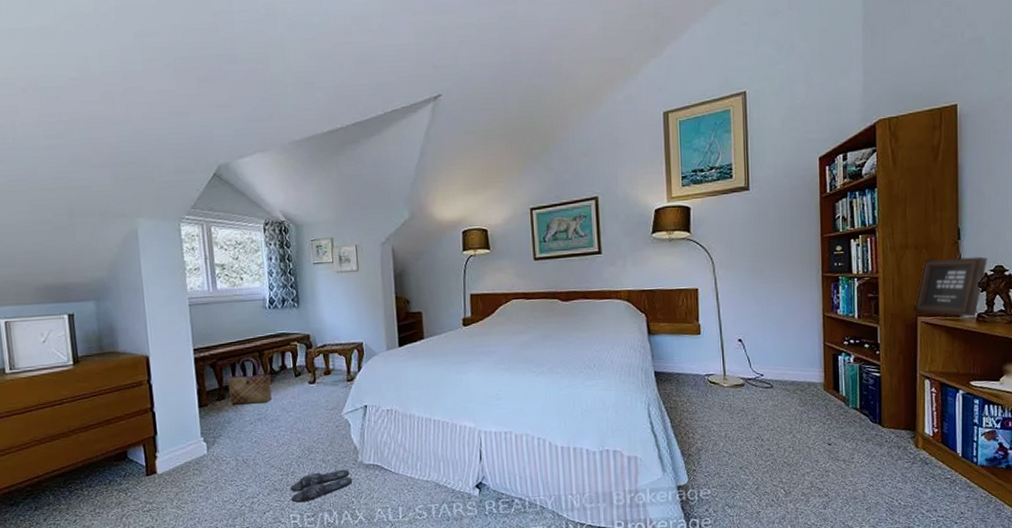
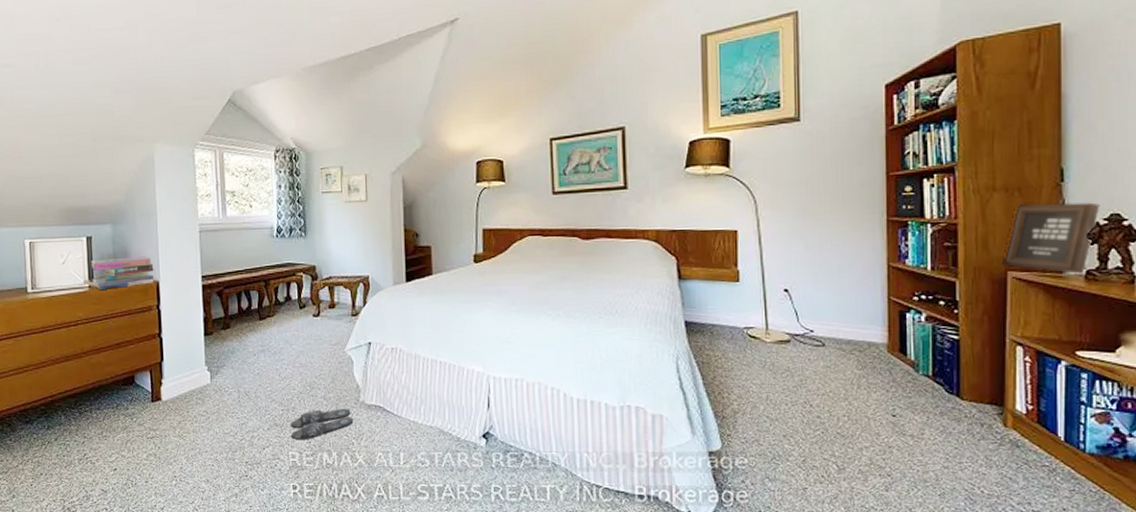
books: none [67,331,143,368] -> present [83,255,154,291]
tote bag: present [227,357,272,406] -> none [233,287,276,336]

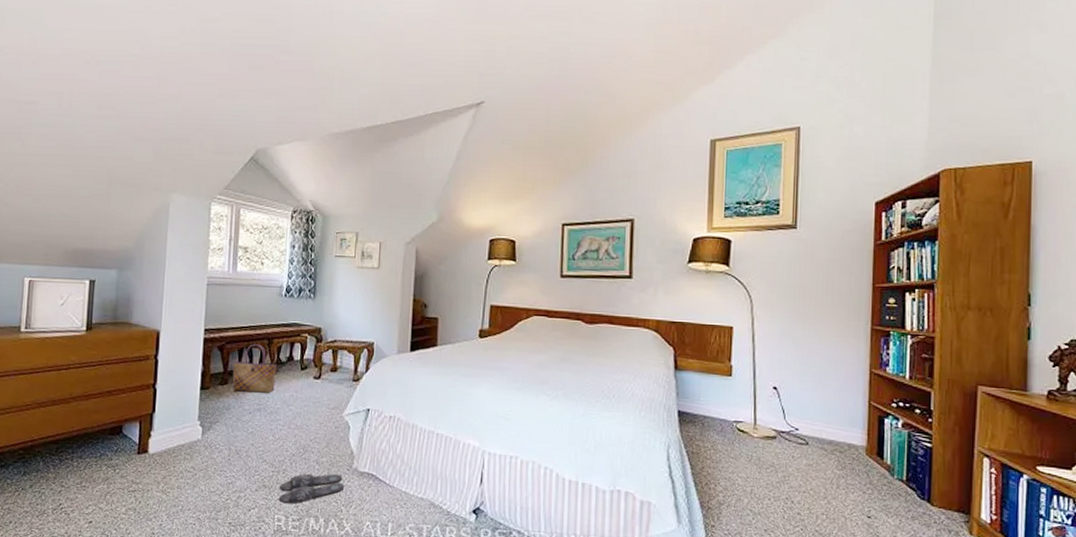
books: present [83,255,154,291] -> none [80,303,156,336]
tote bag: none [233,287,276,336] -> present [232,344,276,394]
picture frame: present [1001,202,1100,274] -> none [973,324,1061,393]

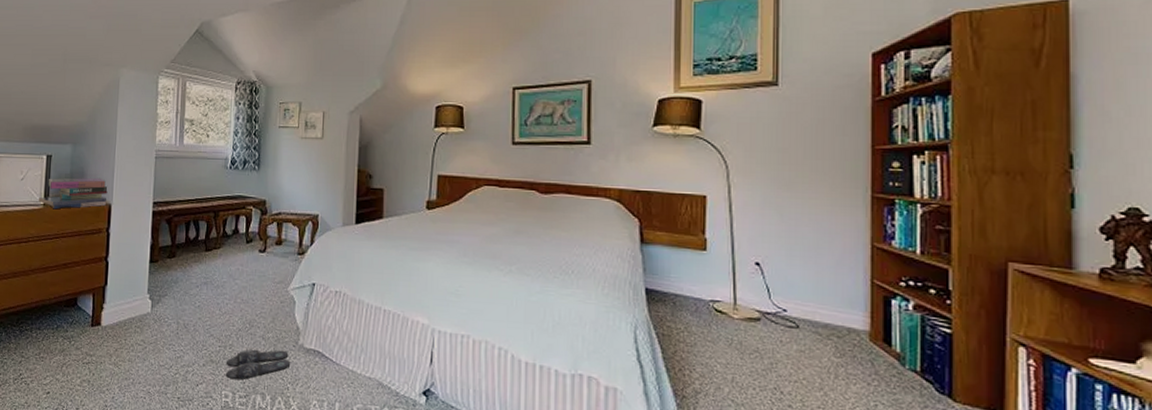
books: none [80,303,156,336] -> present [39,177,108,210]
tote bag: present [232,344,276,394] -> none [180,217,222,268]

